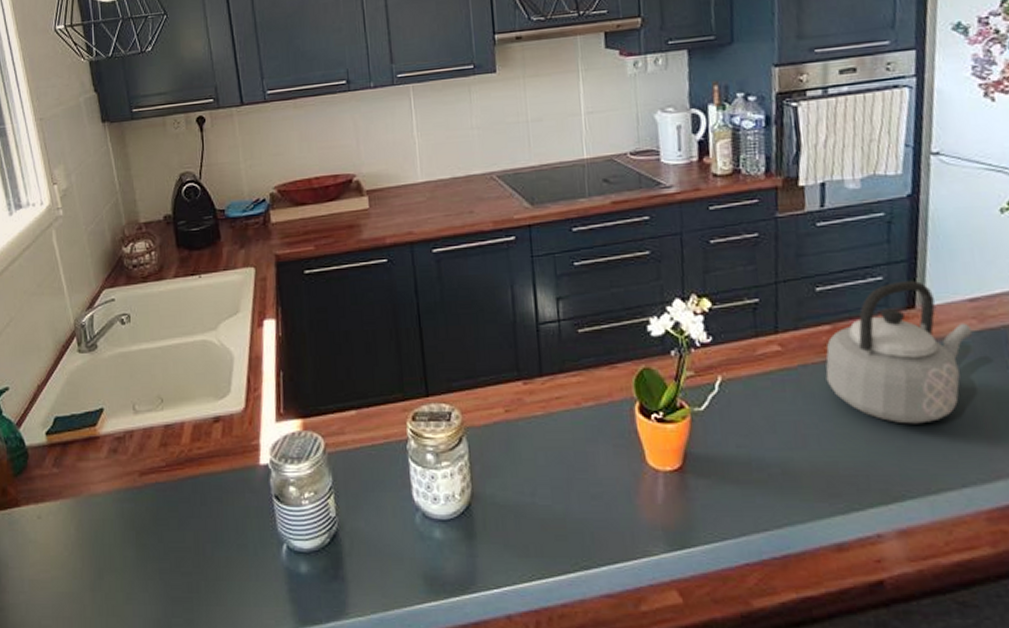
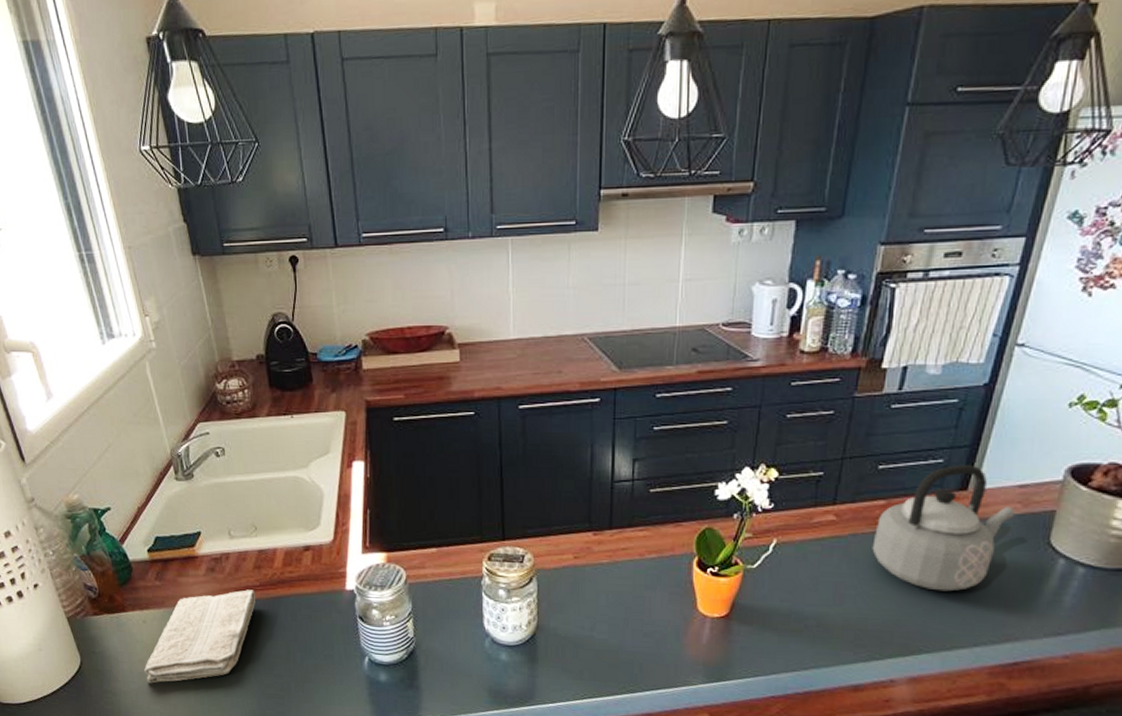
washcloth: none [36,471,161,593] -> present [144,589,255,684]

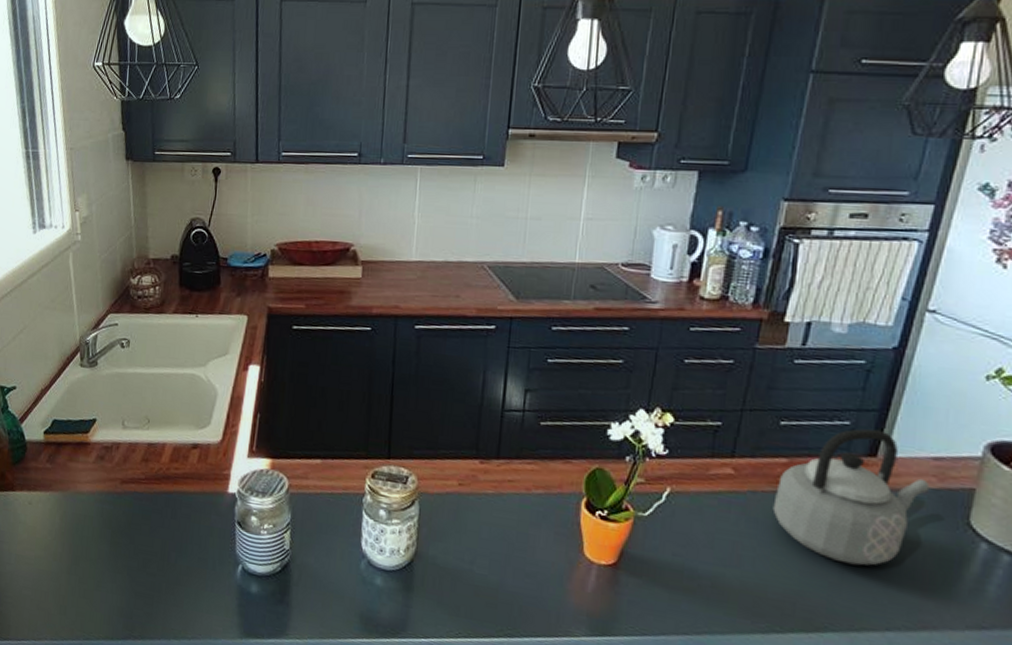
washcloth: present [144,589,255,684] -> none [22,481,139,569]

